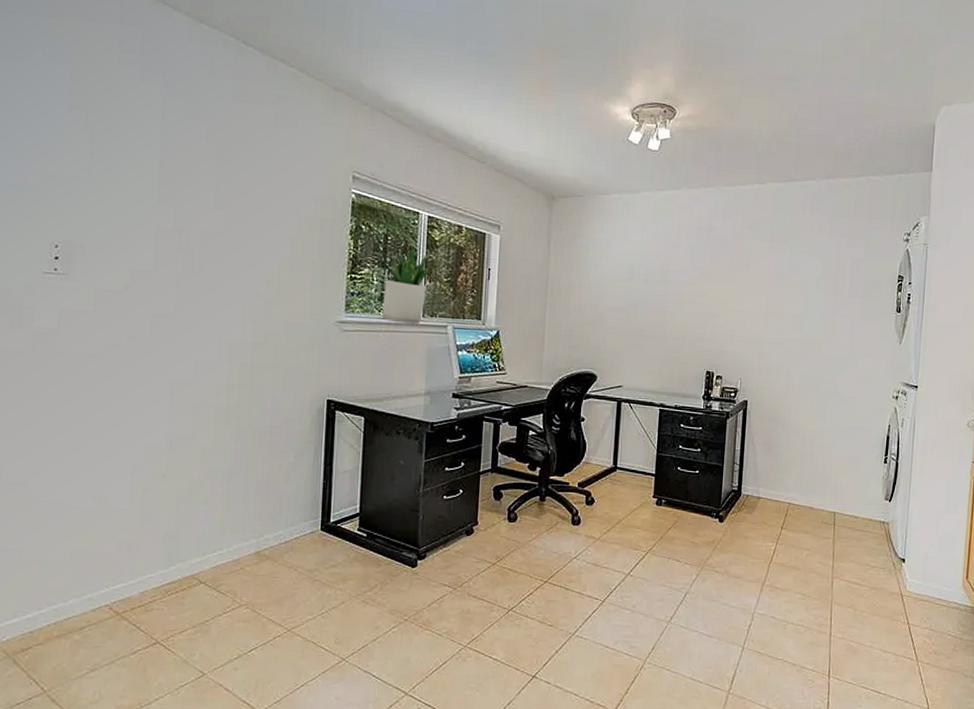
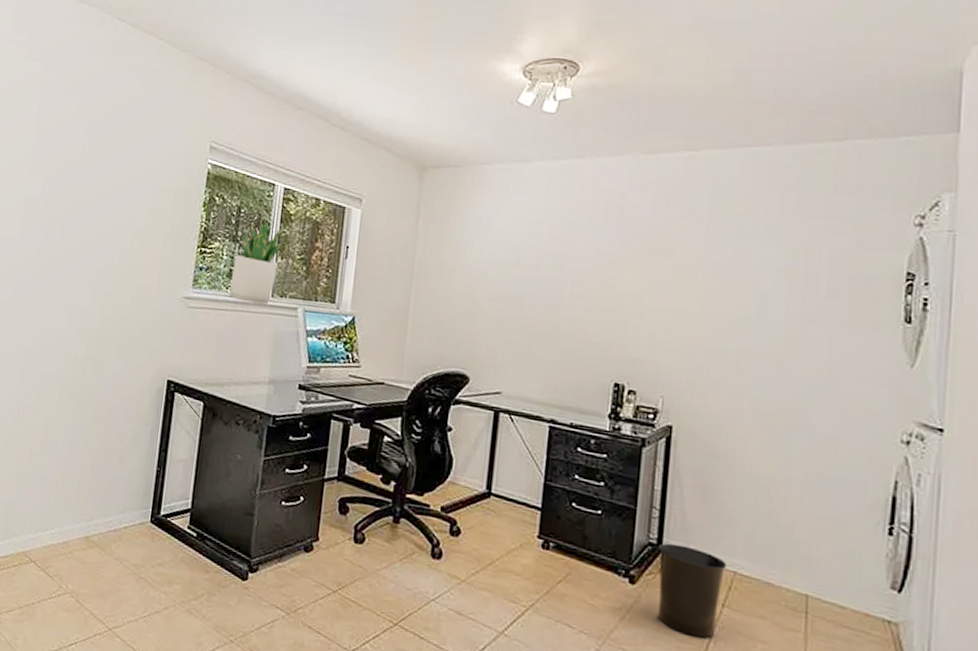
waste bin: none [739,488,784,554] -> present [658,543,727,639]

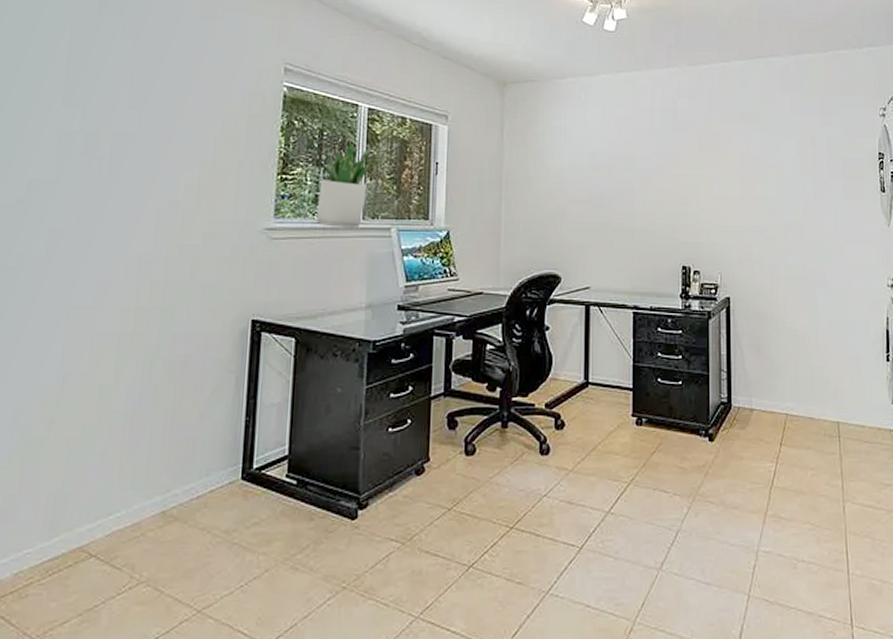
waste bin: present [658,543,727,639] -> none [729,399,780,477]

